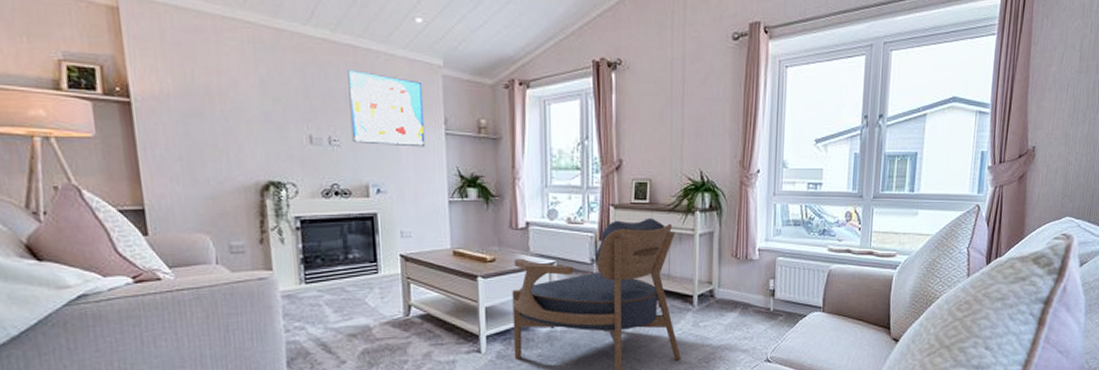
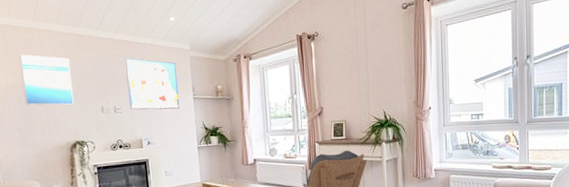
wall art: none [182,48,269,130] -> present [19,54,75,106]

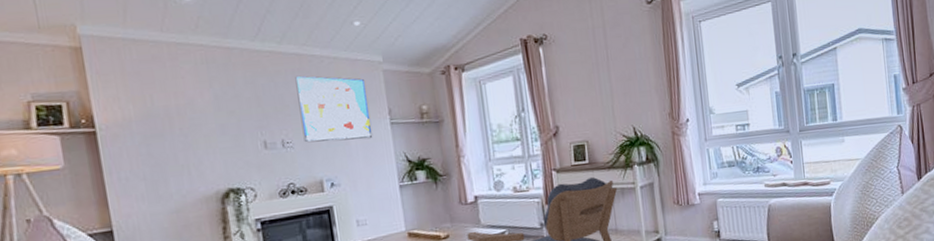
wall art: present [19,54,75,106] -> none [141,76,225,145]

